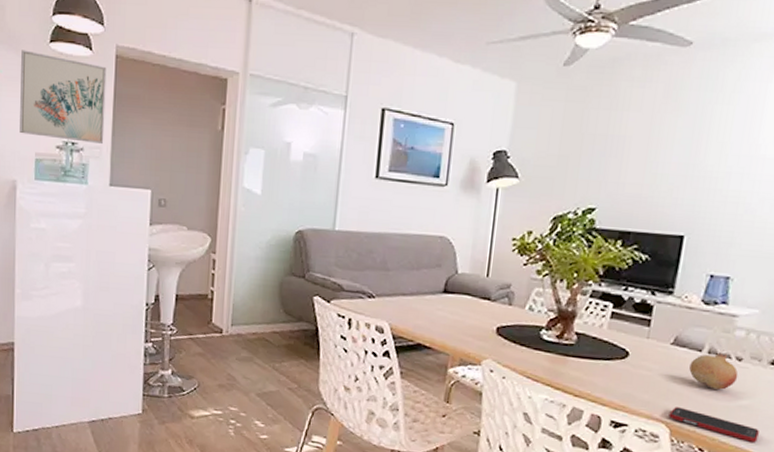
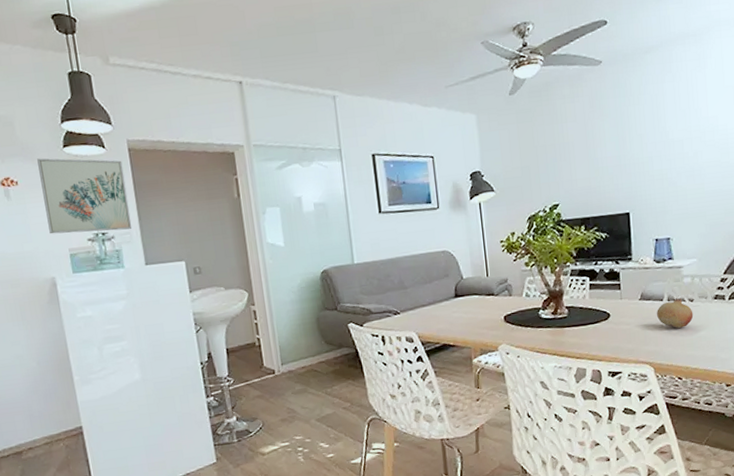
cell phone: present [668,407,759,443] -> none [650,348,719,364]

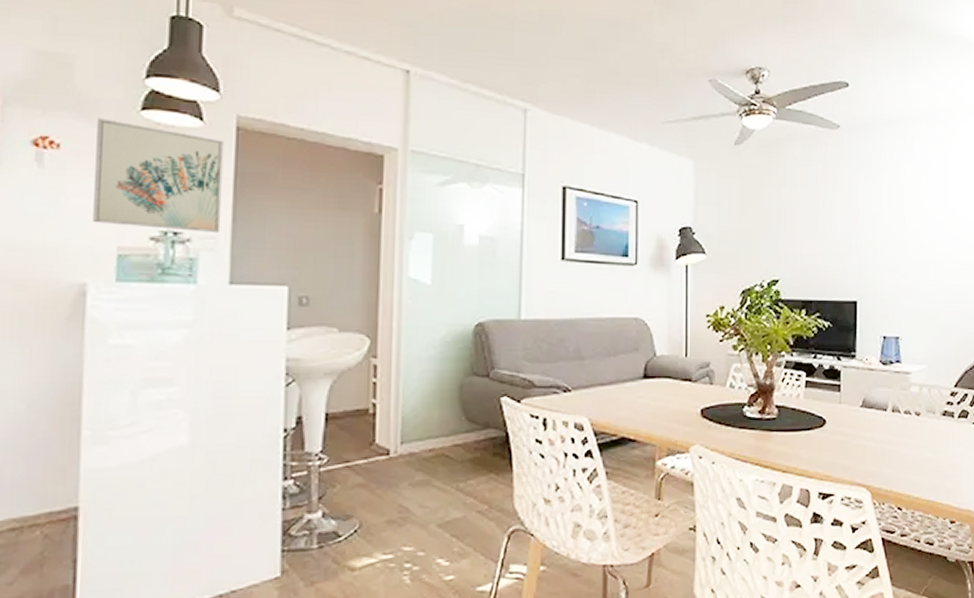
fruit: present [657,298,694,328] -> none [879,409,919,446]

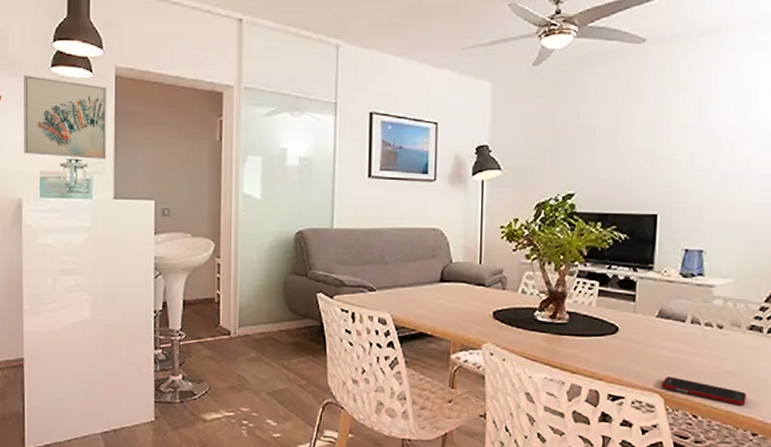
cell phone: none [868,469,943,493] -> present [661,377,746,406]

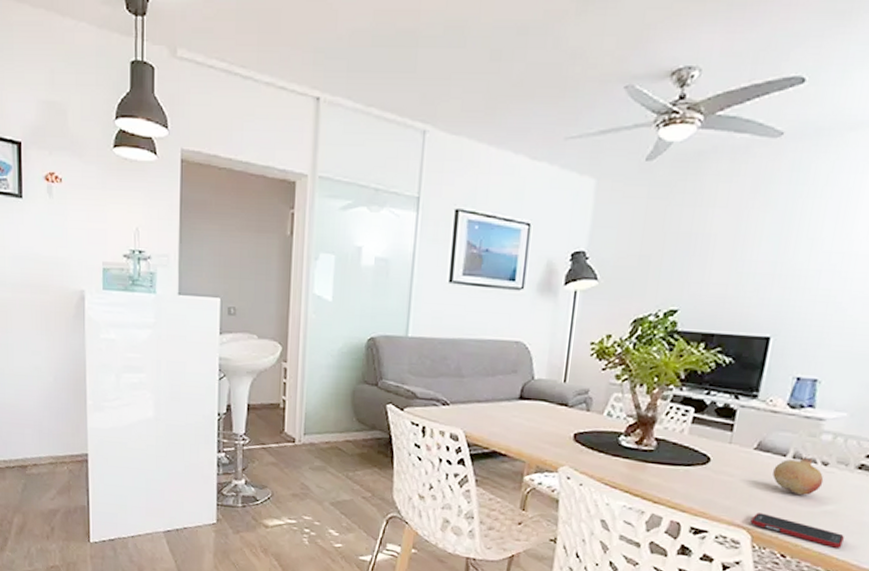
wall art: present [24,75,107,160] -> none [85,156,172,253]
fruit: none [676,321,721,357] -> present [772,457,824,495]

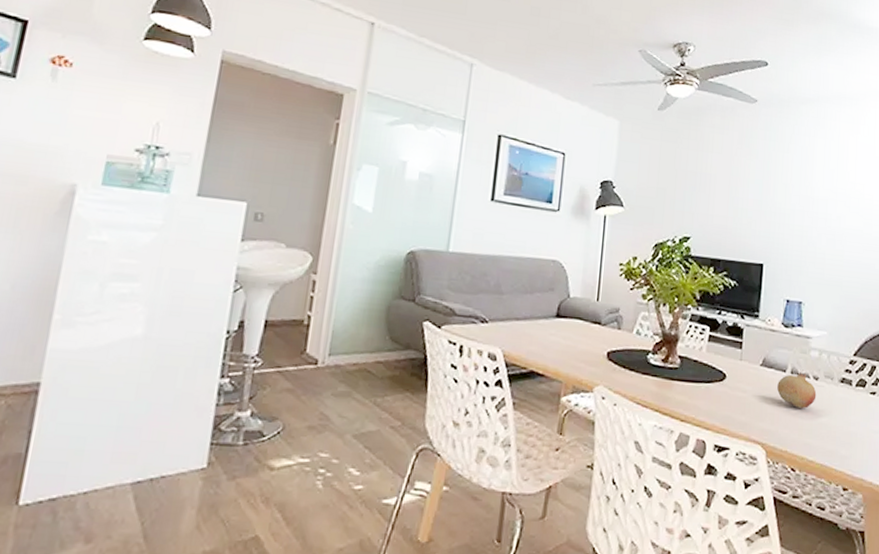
cell phone: present [750,513,844,548] -> none [763,427,838,459]

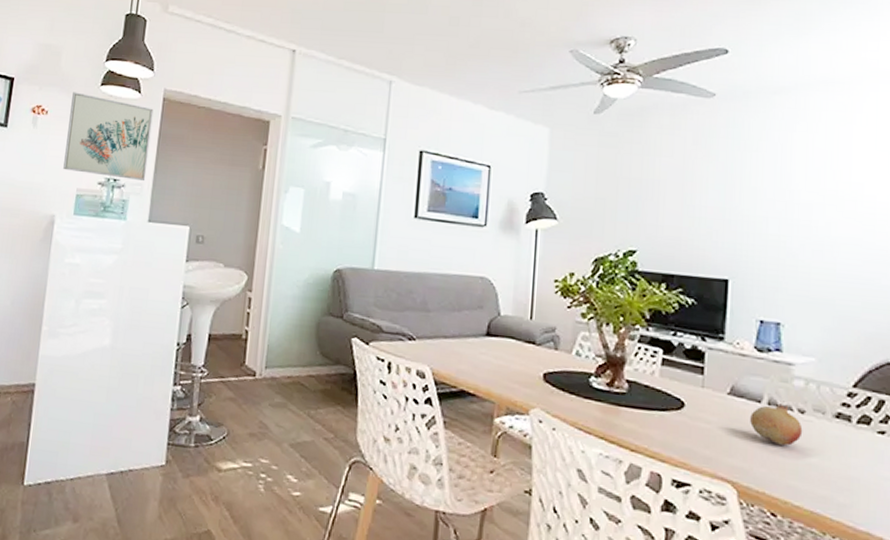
wall art: none [90,44,209,151] -> present [63,92,154,182]

